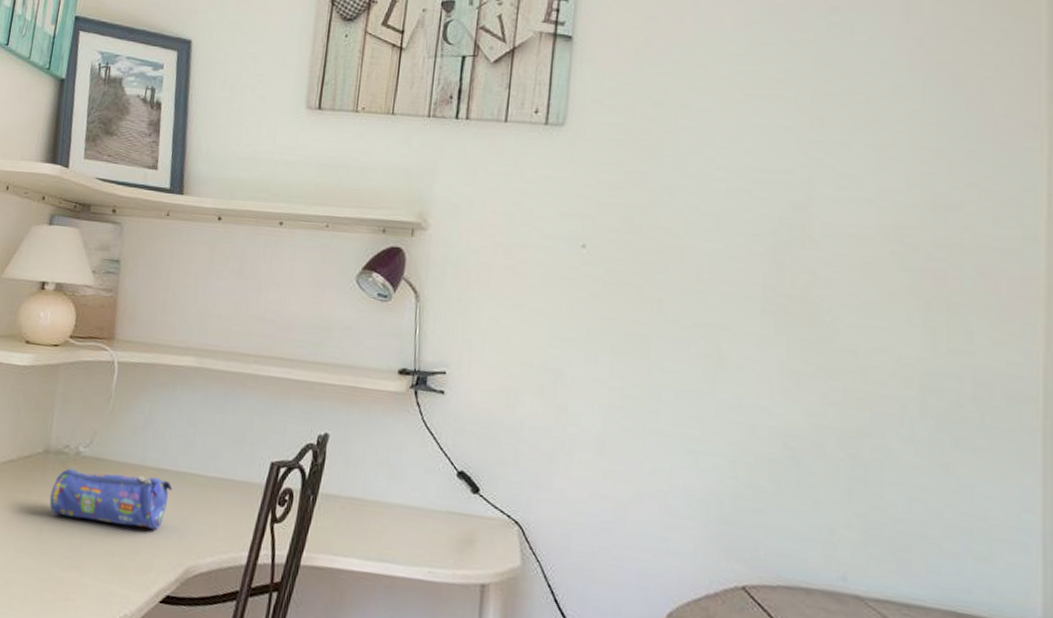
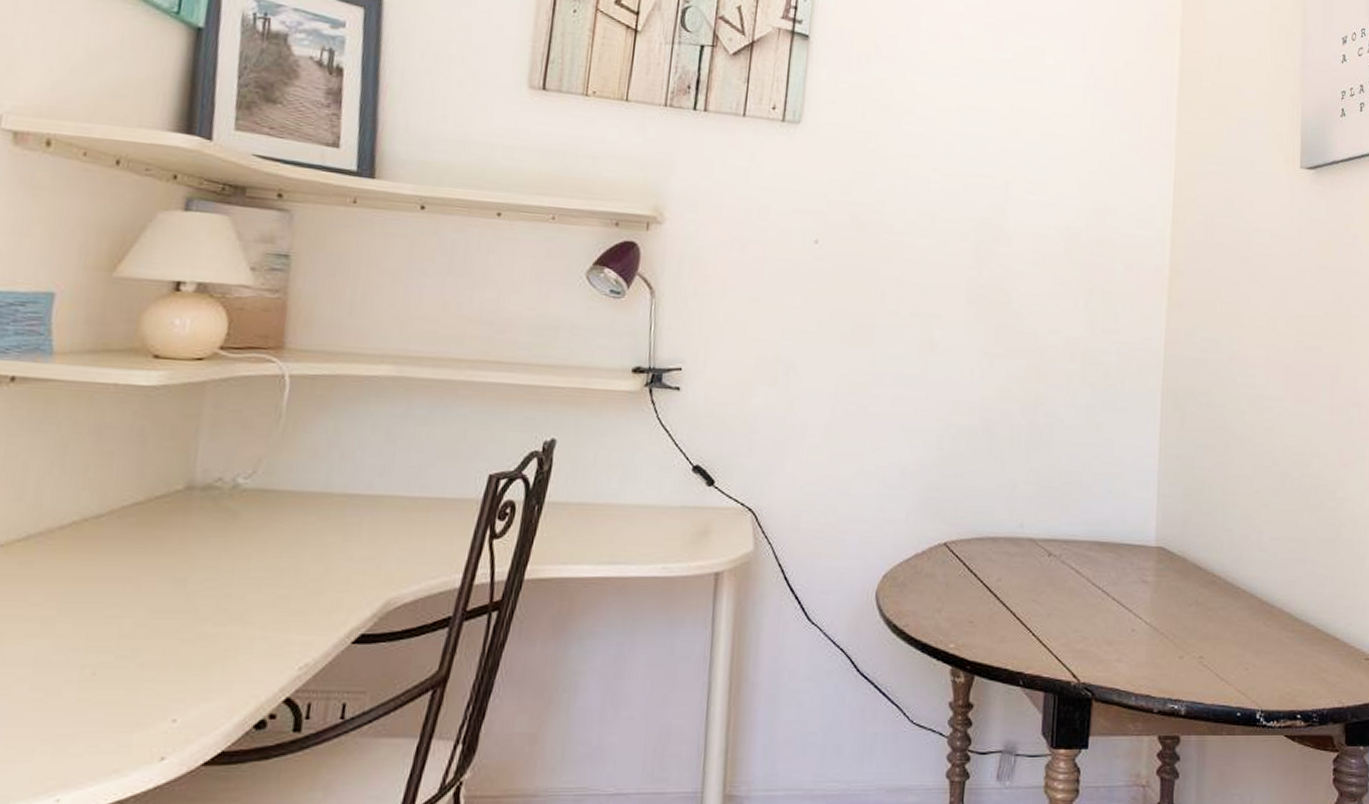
pencil case: present [49,467,173,530] -> none [195,504,367,564]

